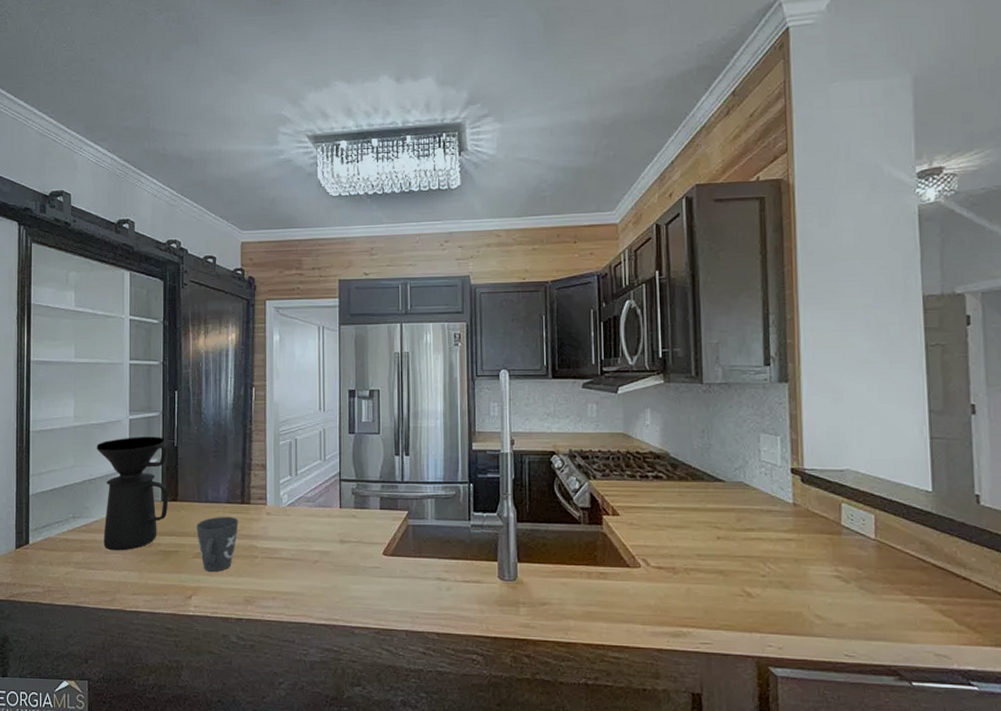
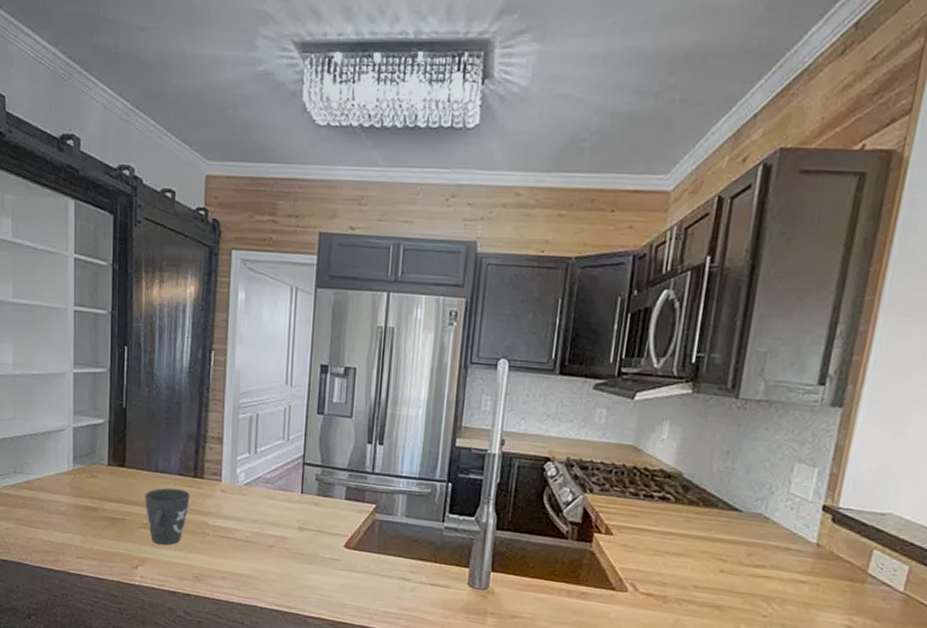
coffee maker: present [96,437,169,551] -> none [38,392,116,513]

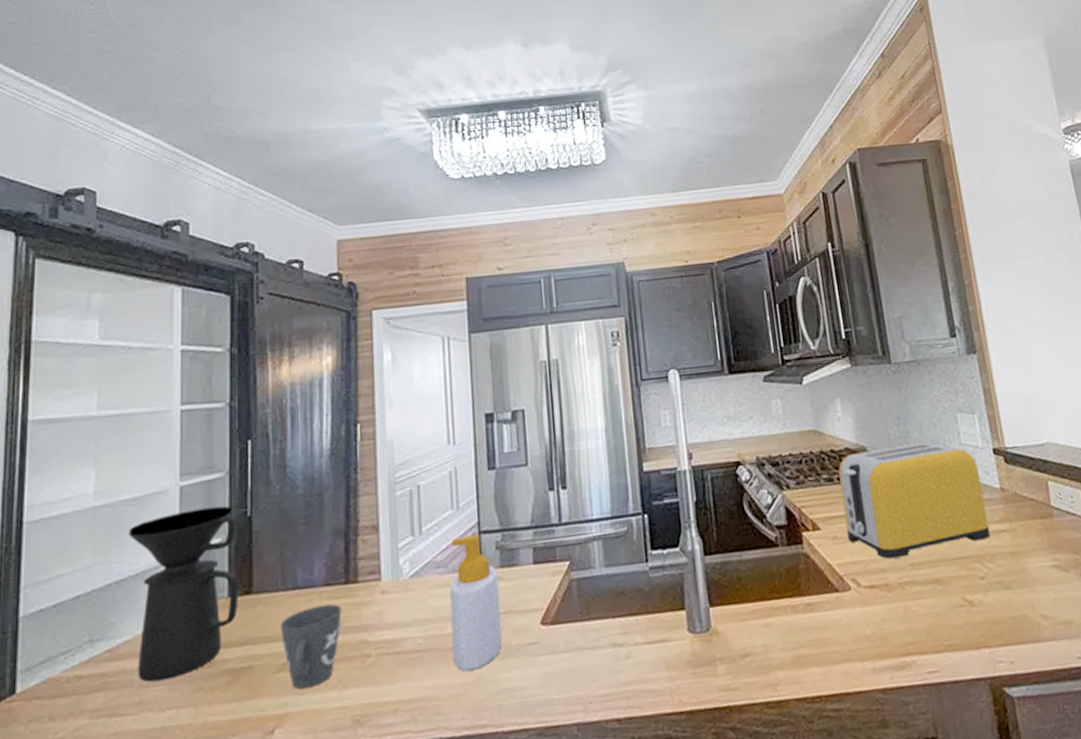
coffee maker: none [38,392,116,513] -> present [129,506,239,682]
soap bottle: none [272,463,315,567] -> present [450,534,503,671]
toaster: none [638,475,800,585] -> present [838,441,990,559]

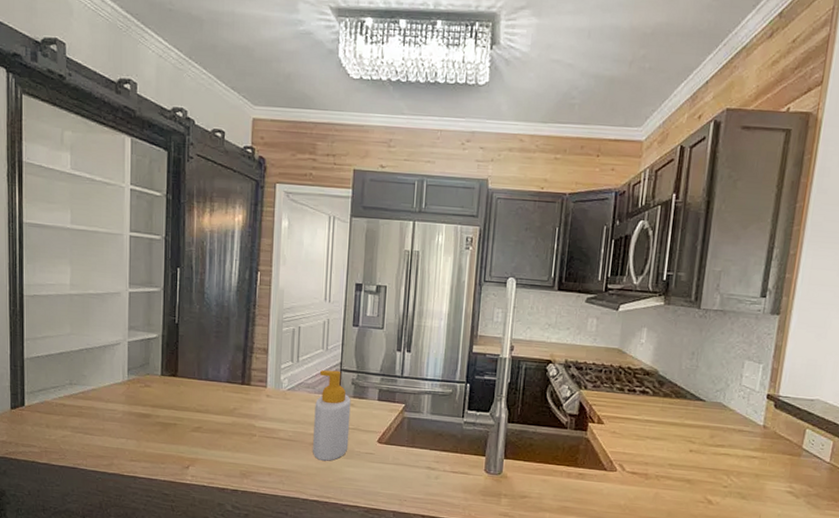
coffee maker: present [129,506,239,682] -> none [94,310,169,420]
mug: present [281,603,342,689] -> none [196,394,238,446]
toaster: present [838,441,990,559] -> none [624,373,750,461]

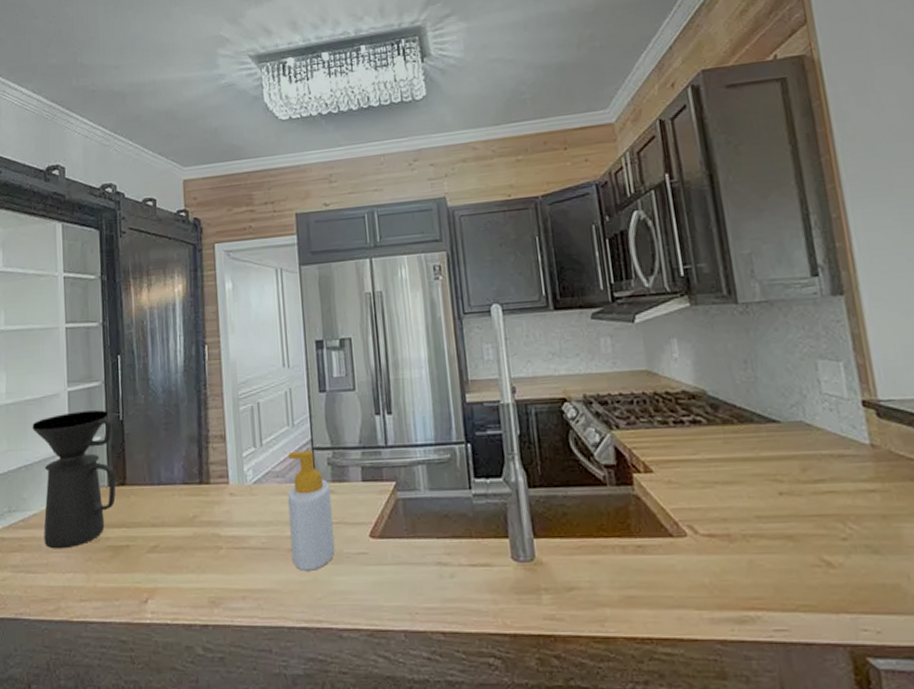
coffee maker: none [94,310,169,420] -> present [32,410,116,549]

